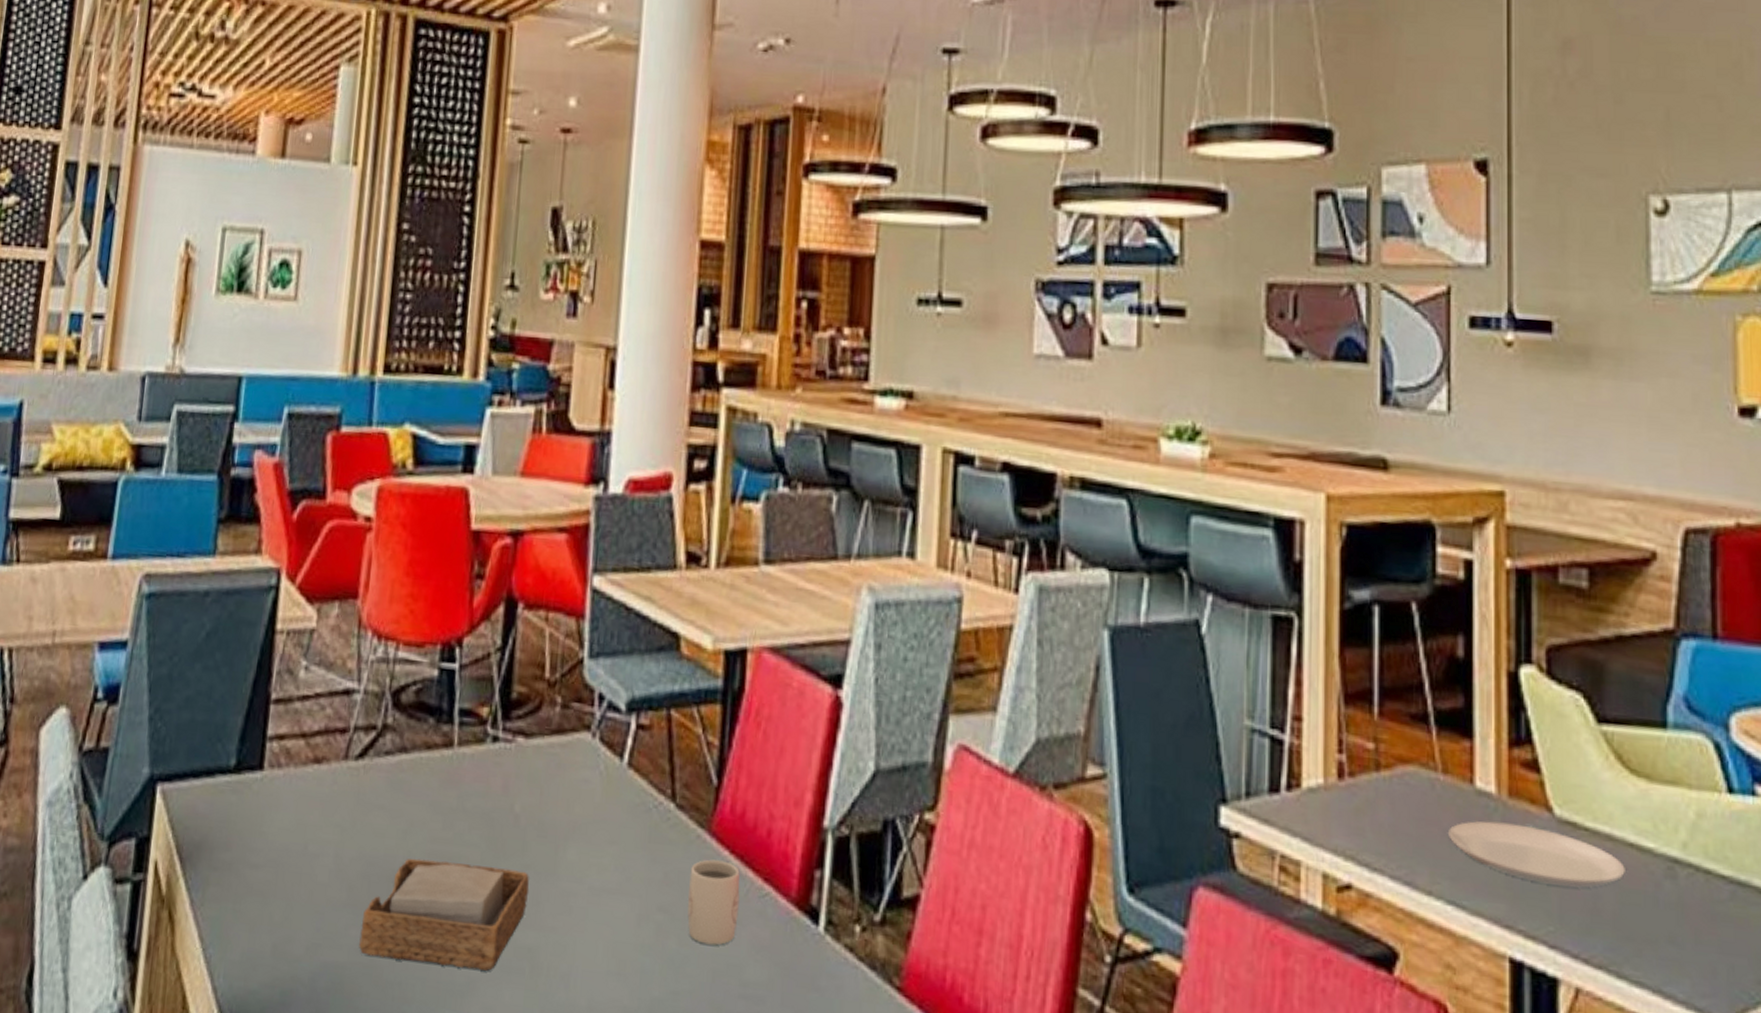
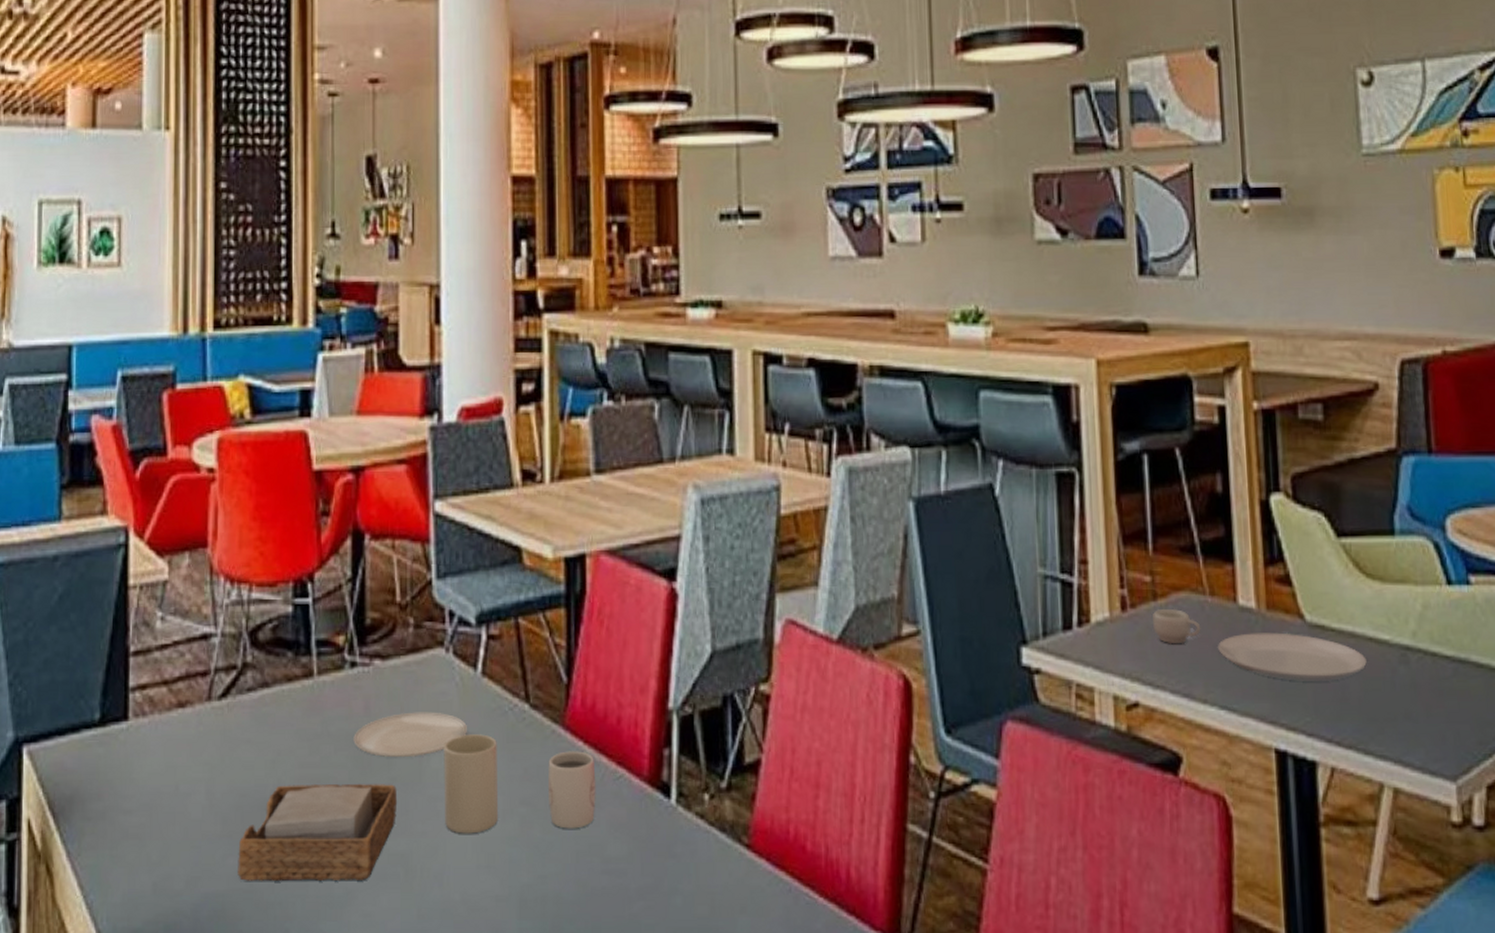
plate: none [489,797,609,846] -> present [353,712,468,758]
cup: none [576,828,638,937] -> present [443,734,499,834]
cup: none [1374,782,1430,825] -> present [1153,608,1201,644]

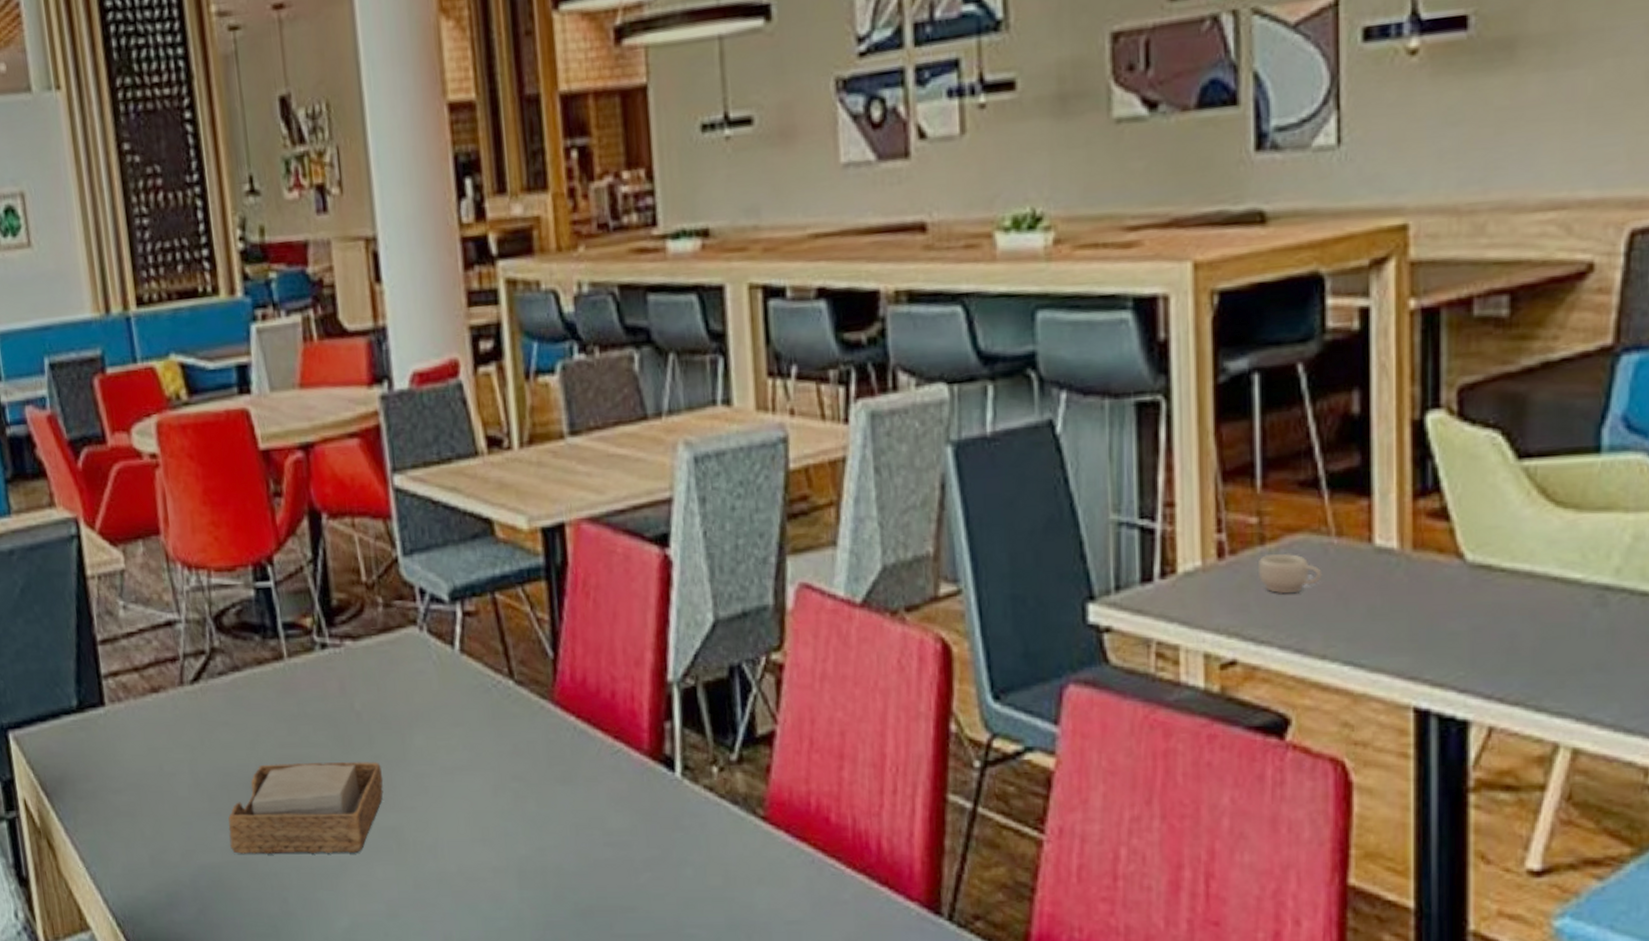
plate: present [353,712,468,758] -> none [331,690,450,737]
cup: present [443,734,499,834] -> none [426,711,490,809]
mug: present [547,751,596,829] -> none [539,726,594,803]
plate: present [1217,632,1367,681] -> none [1342,575,1547,631]

